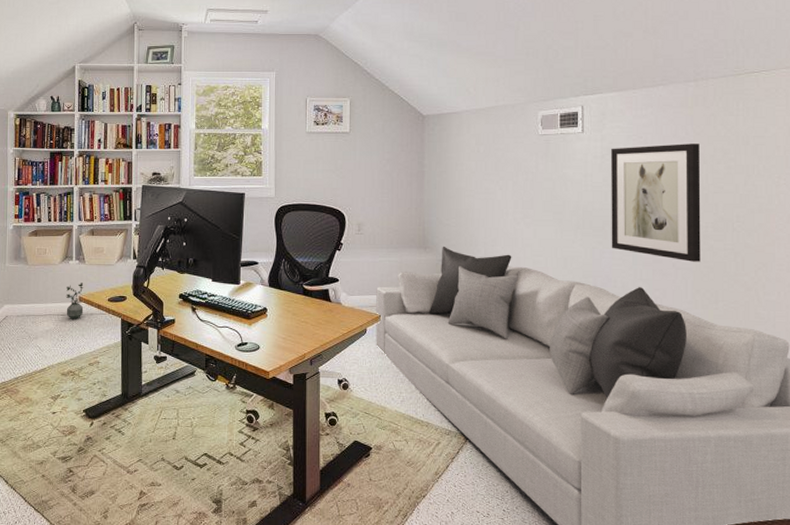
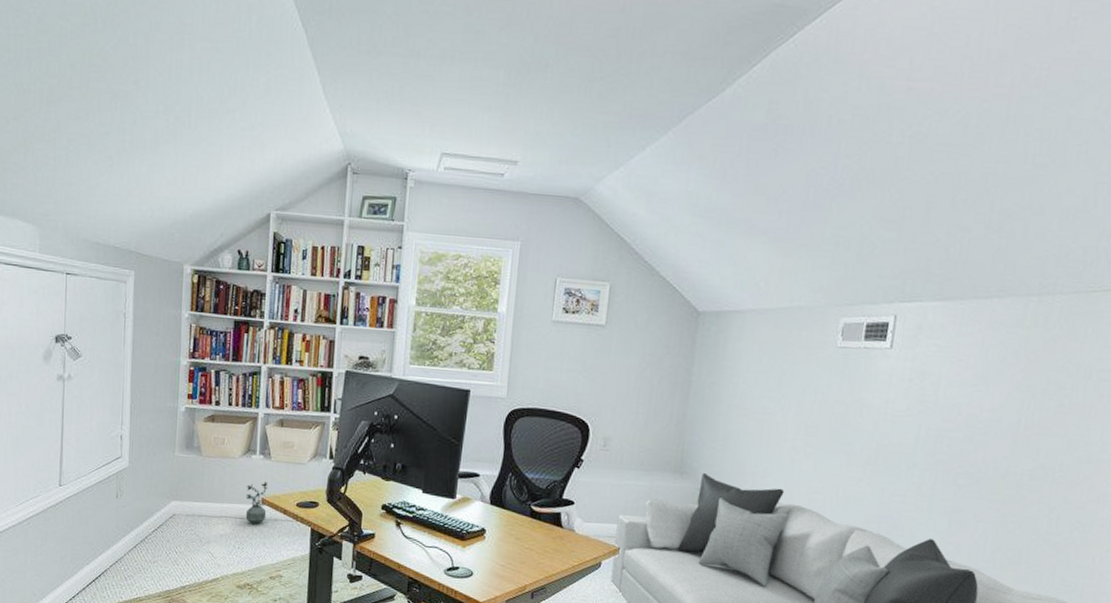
wall art: present [611,144,701,262] -> none [904,370,1031,515]

